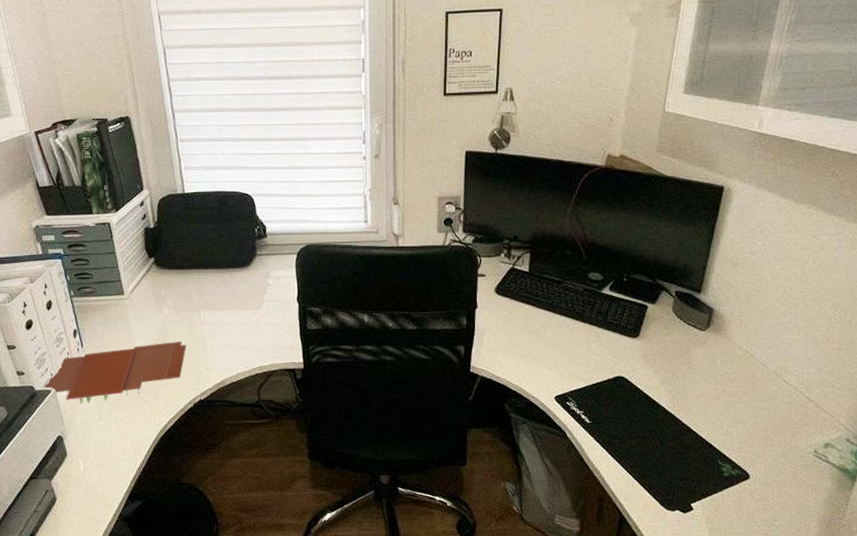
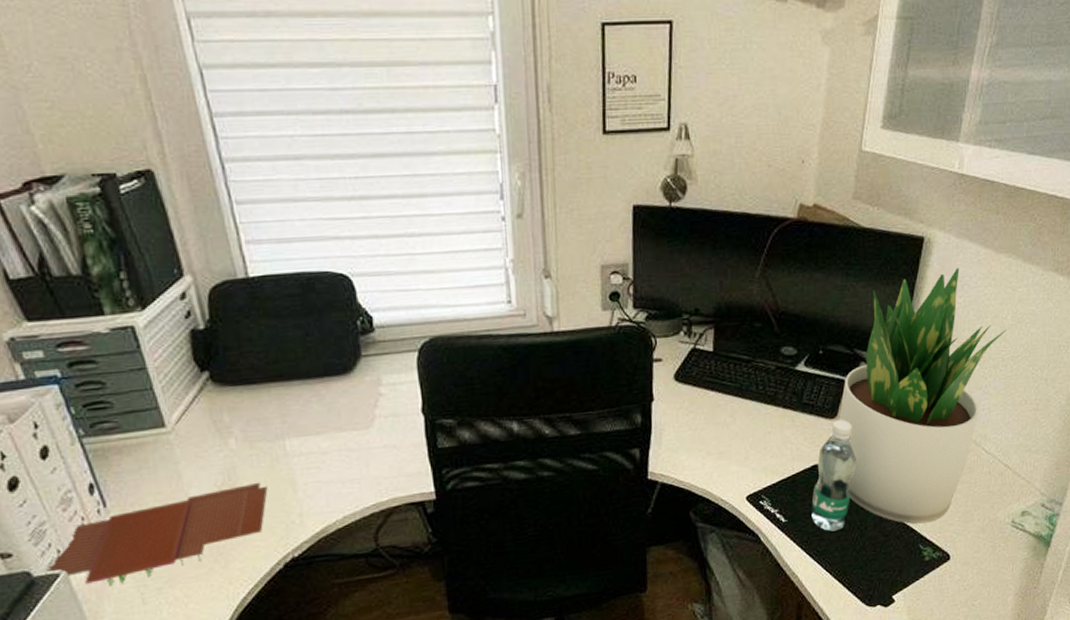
bottle: none [614,340,657,437] -> present [811,420,856,532]
planter: none [641,215,807,441] -> present [839,268,1006,525]

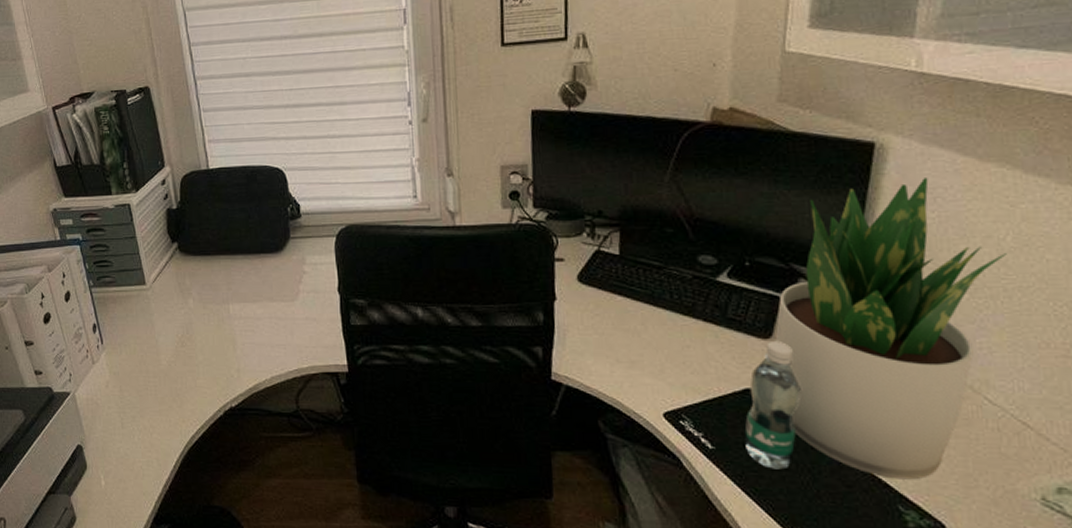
papers: present [45,483,268,586] -> none [61,339,215,409]

